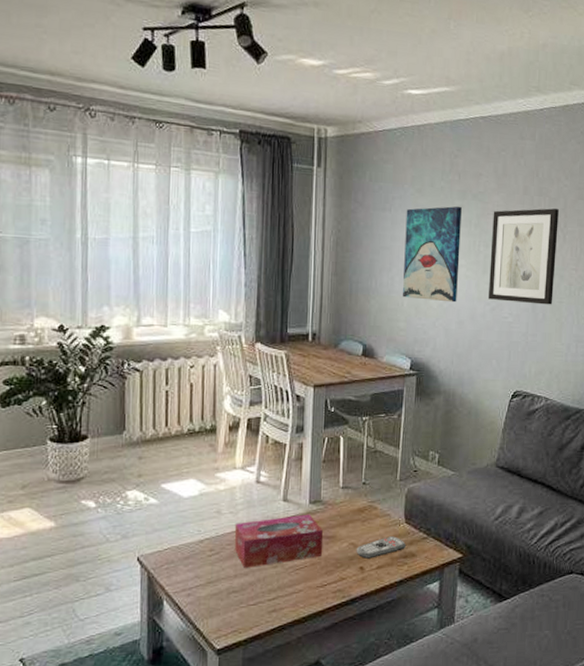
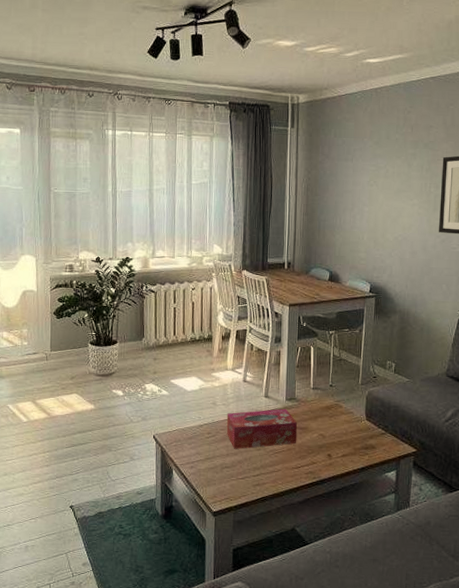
remote control: present [356,536,406,559] -> none [324,430,367,448]
wall art: present [403,206,462,303] -> none [363,154,414,236]

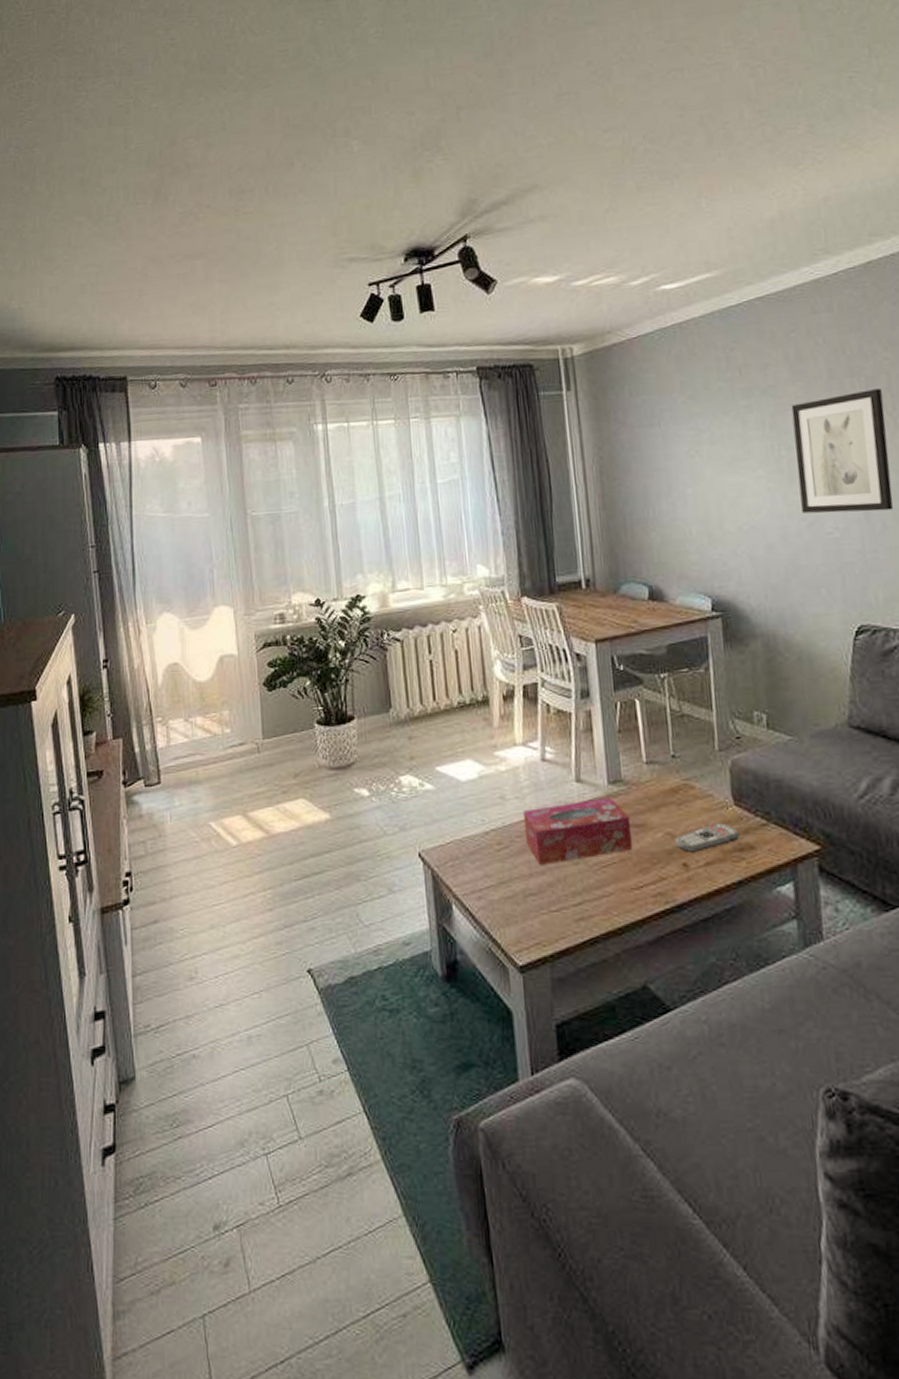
remote control: none [324,430,367,448] -> present [674,823,740,853]

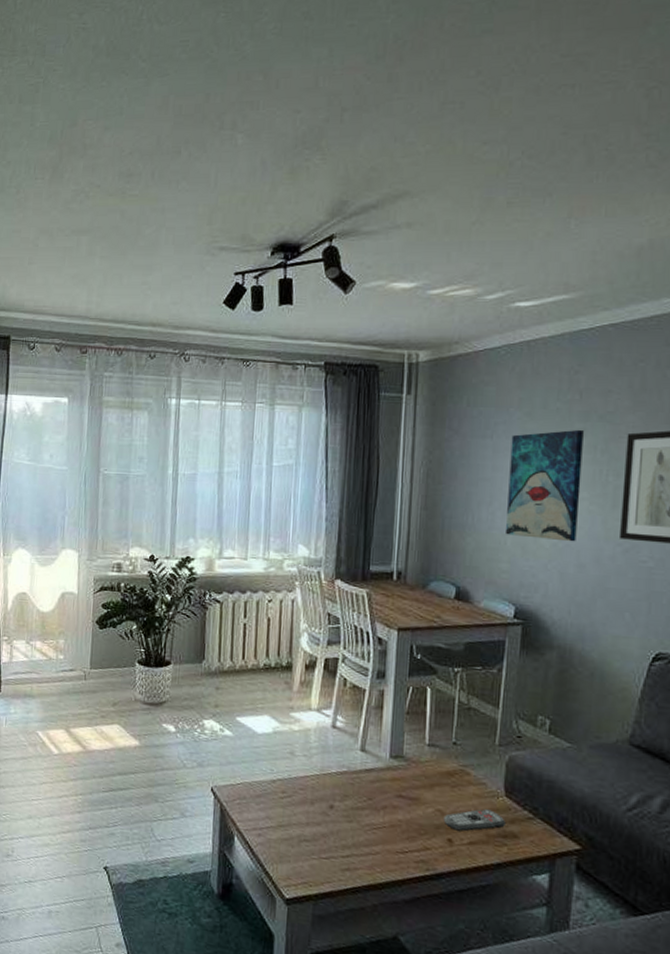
tissue box: present [522,797,633,865] -> none [307,767,406,820]
wall art: none [679,406,760,525] -> present [506,429,584,542]

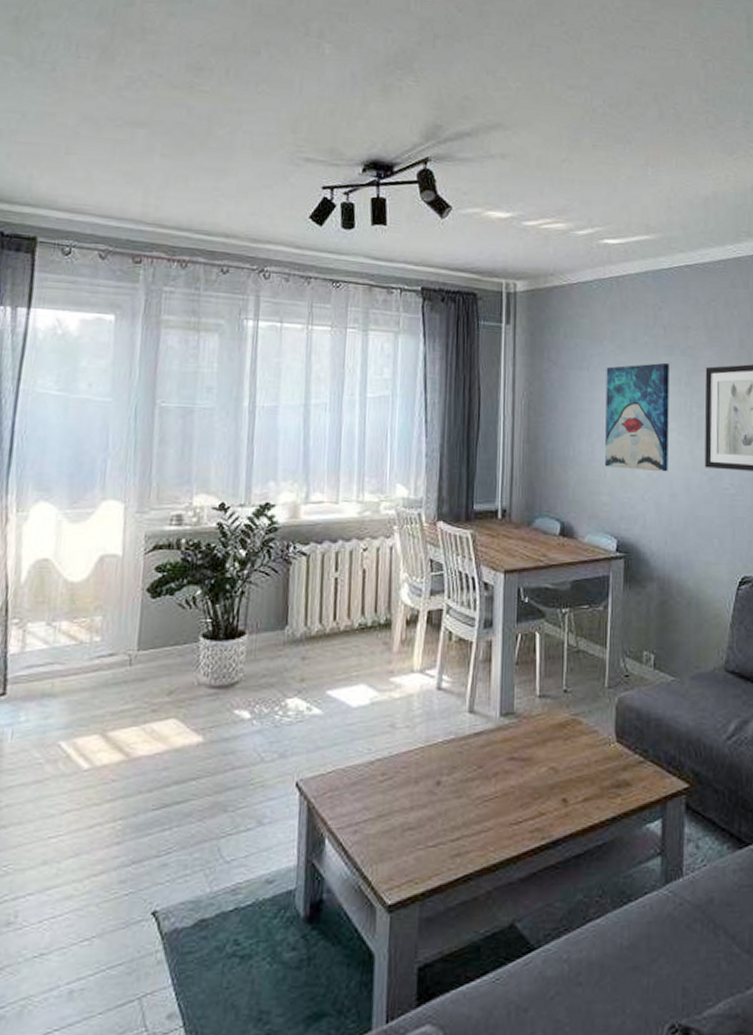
remote control: present [443,809,505,832] -> none [557,759,618,788]

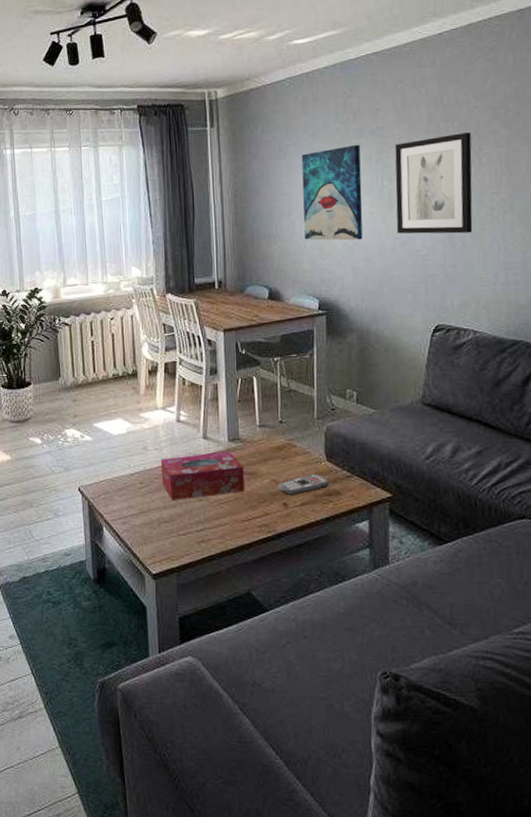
tissue box: none [410,729,518,798] -> present [160,451,245,500]
remote control: none [557,759,618,788] -> present [278,474,329,495]

